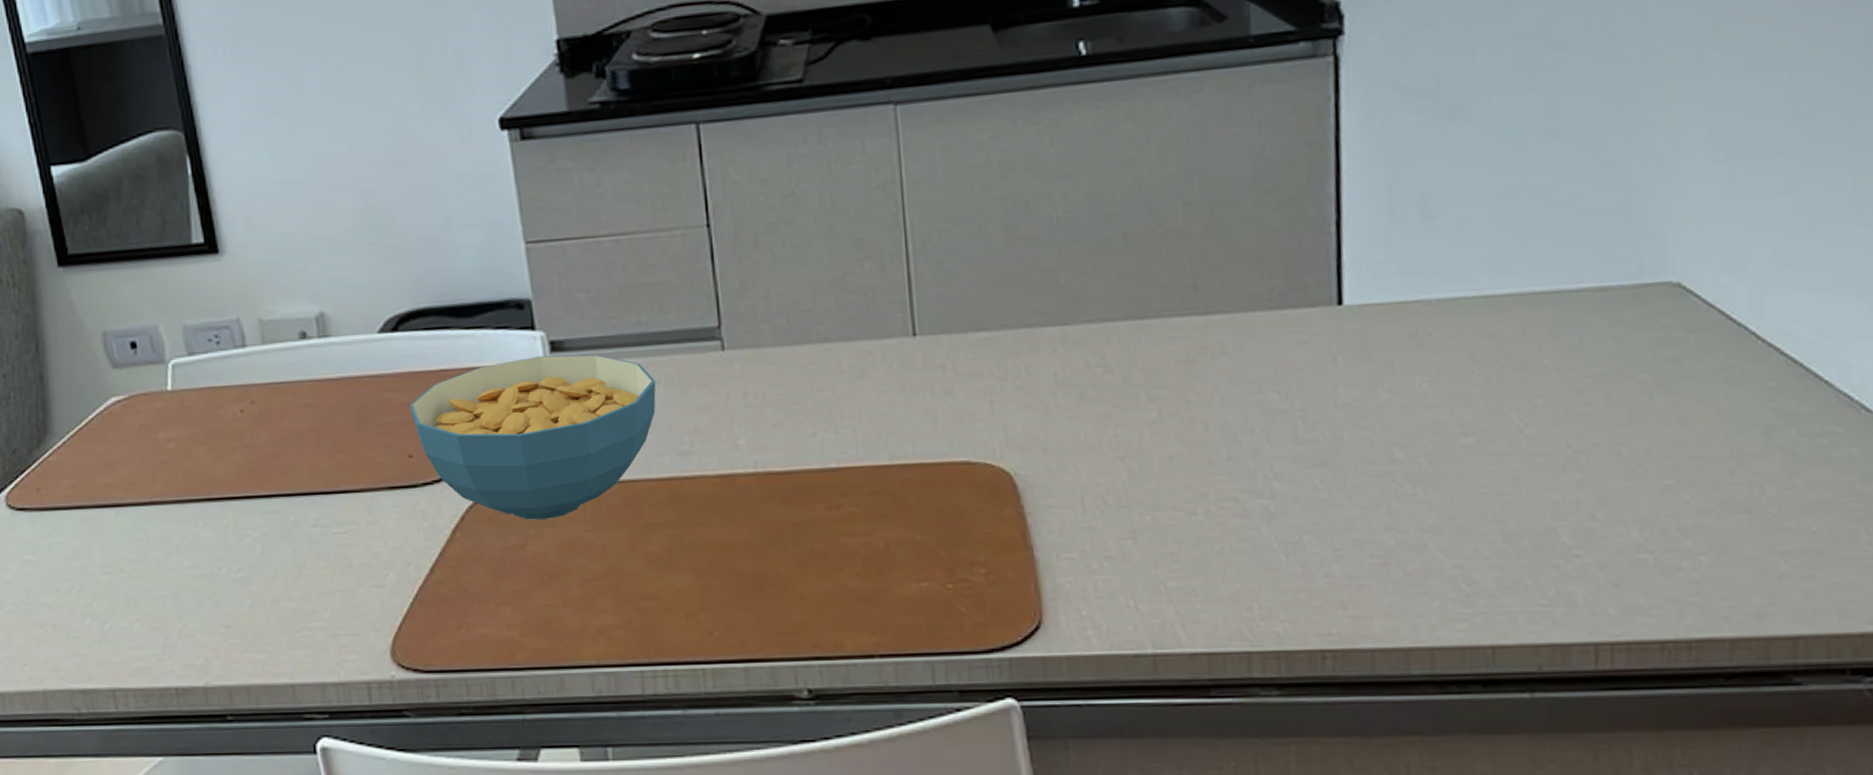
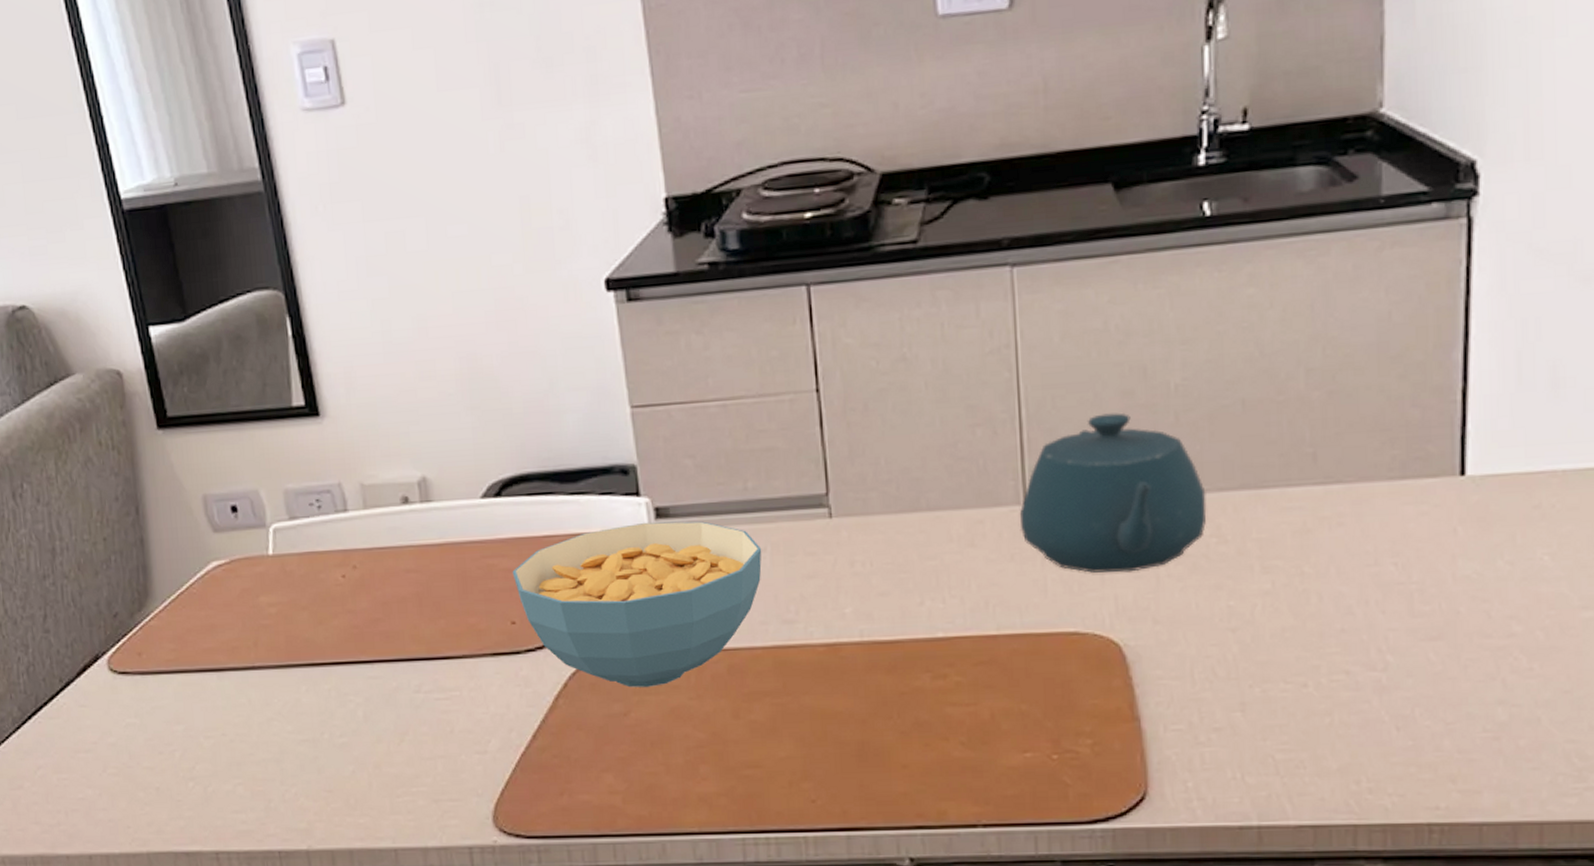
teapot: none [908,245,1092,403] -> present [1019,412,1207,573]

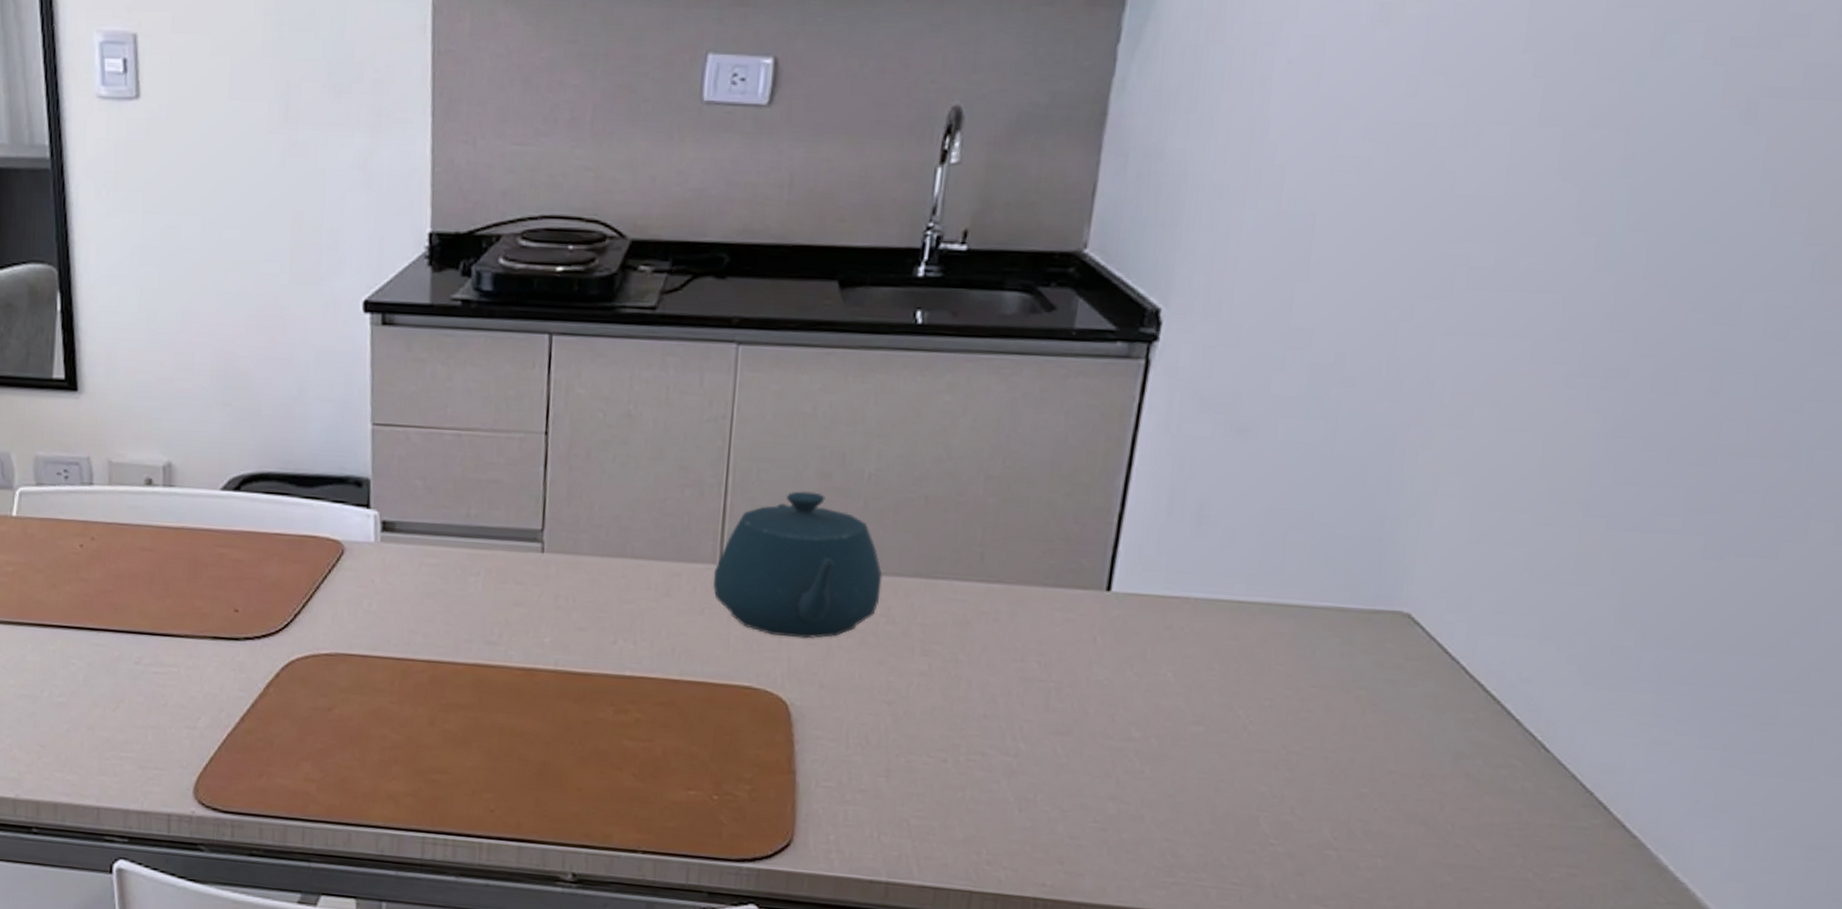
cereal bowl: present [512,521,762,688] -> none [241,533,476,687]

